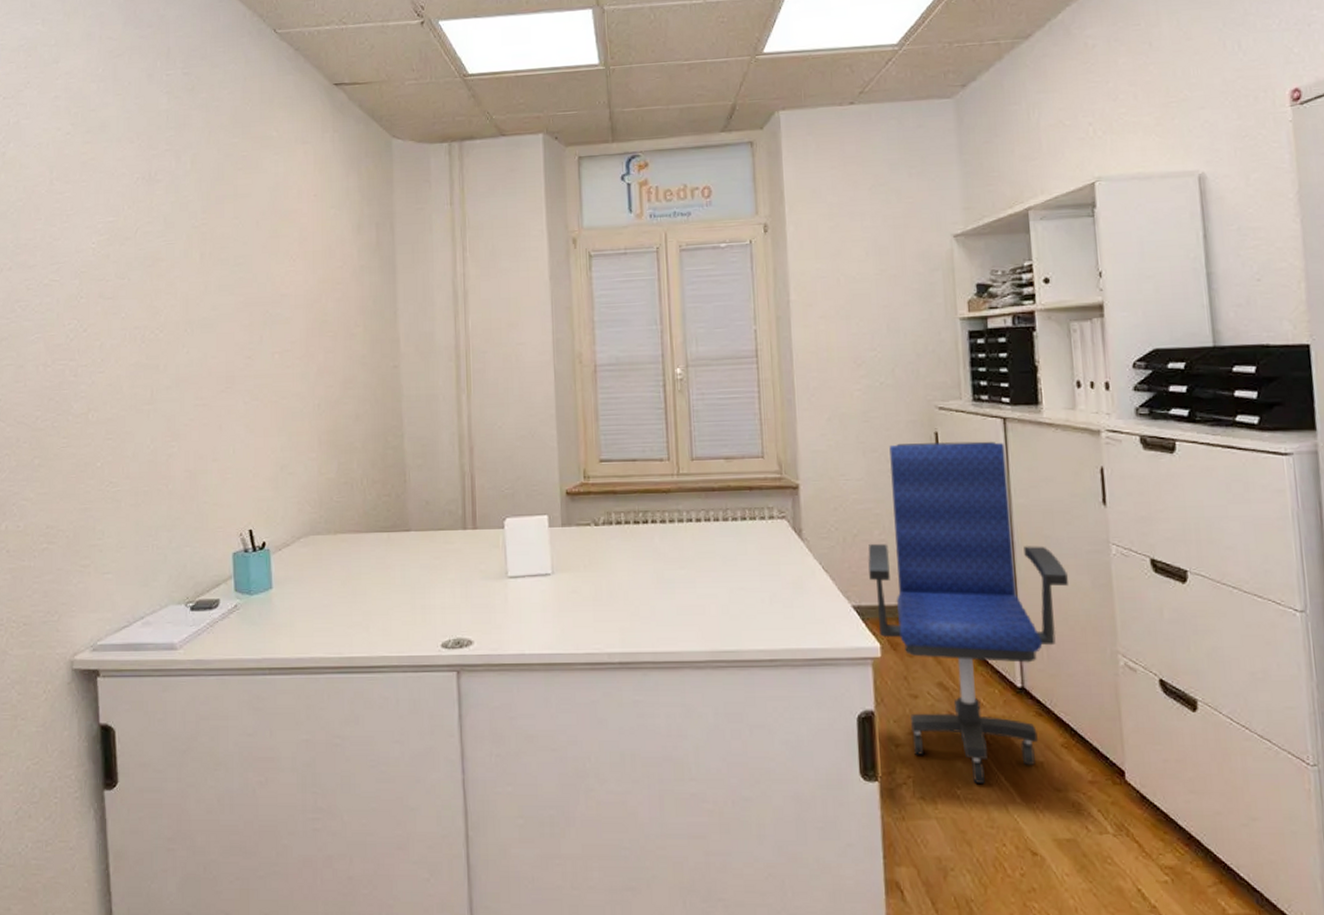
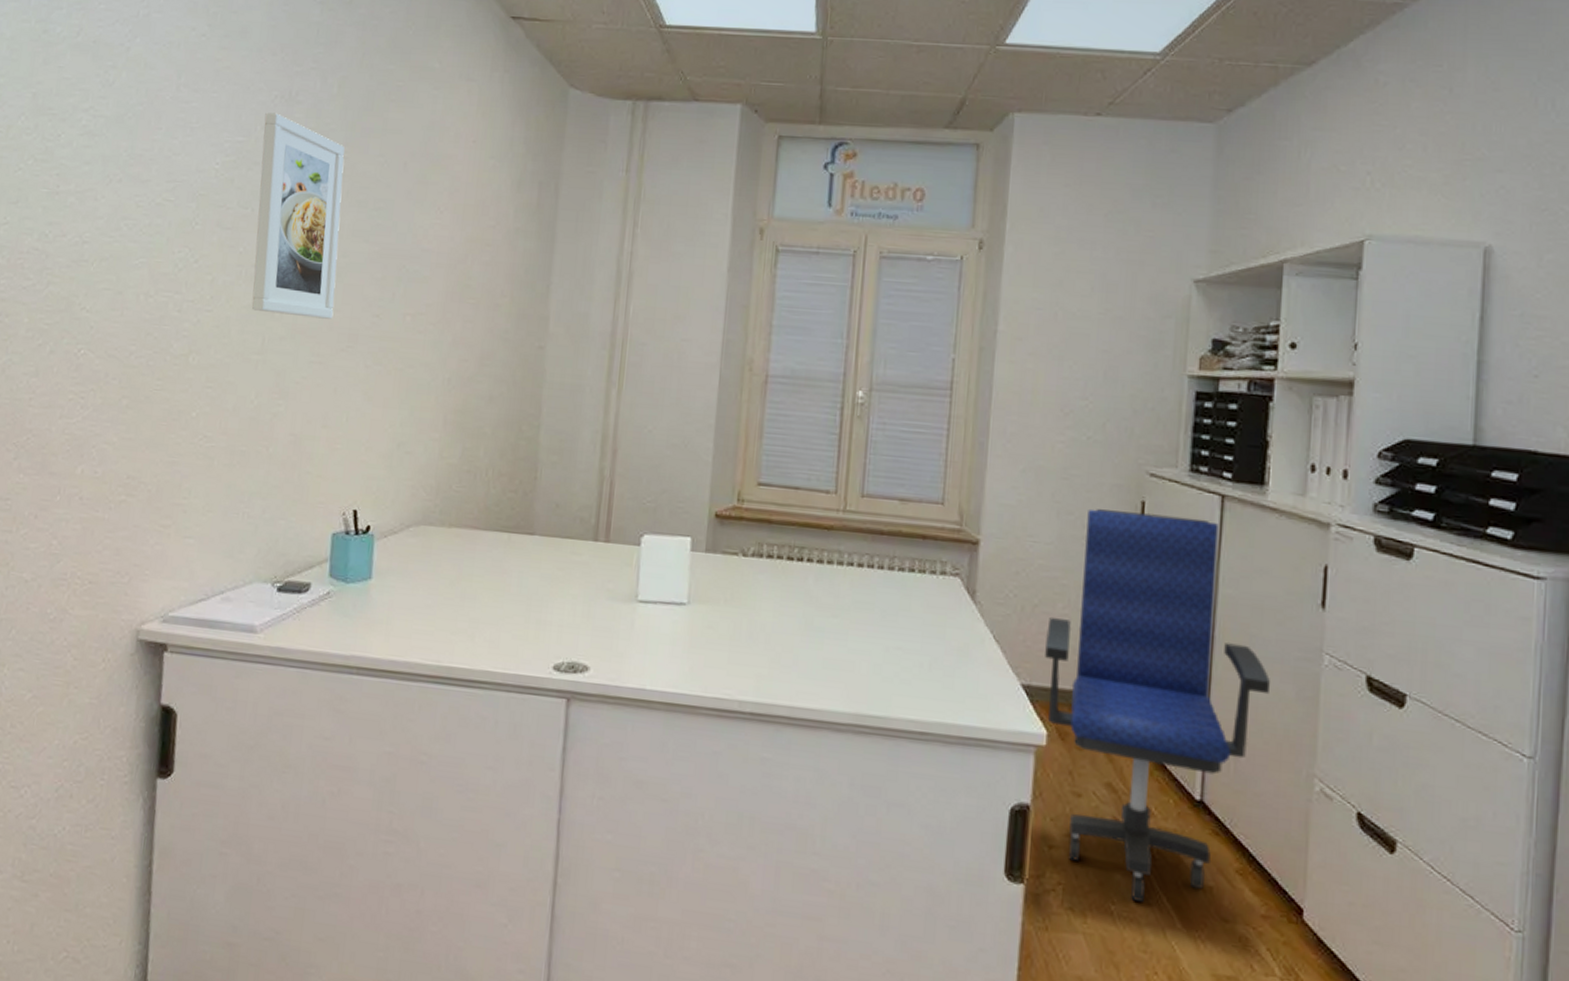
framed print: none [130,192,211,367] -> present [251,112,345,319]

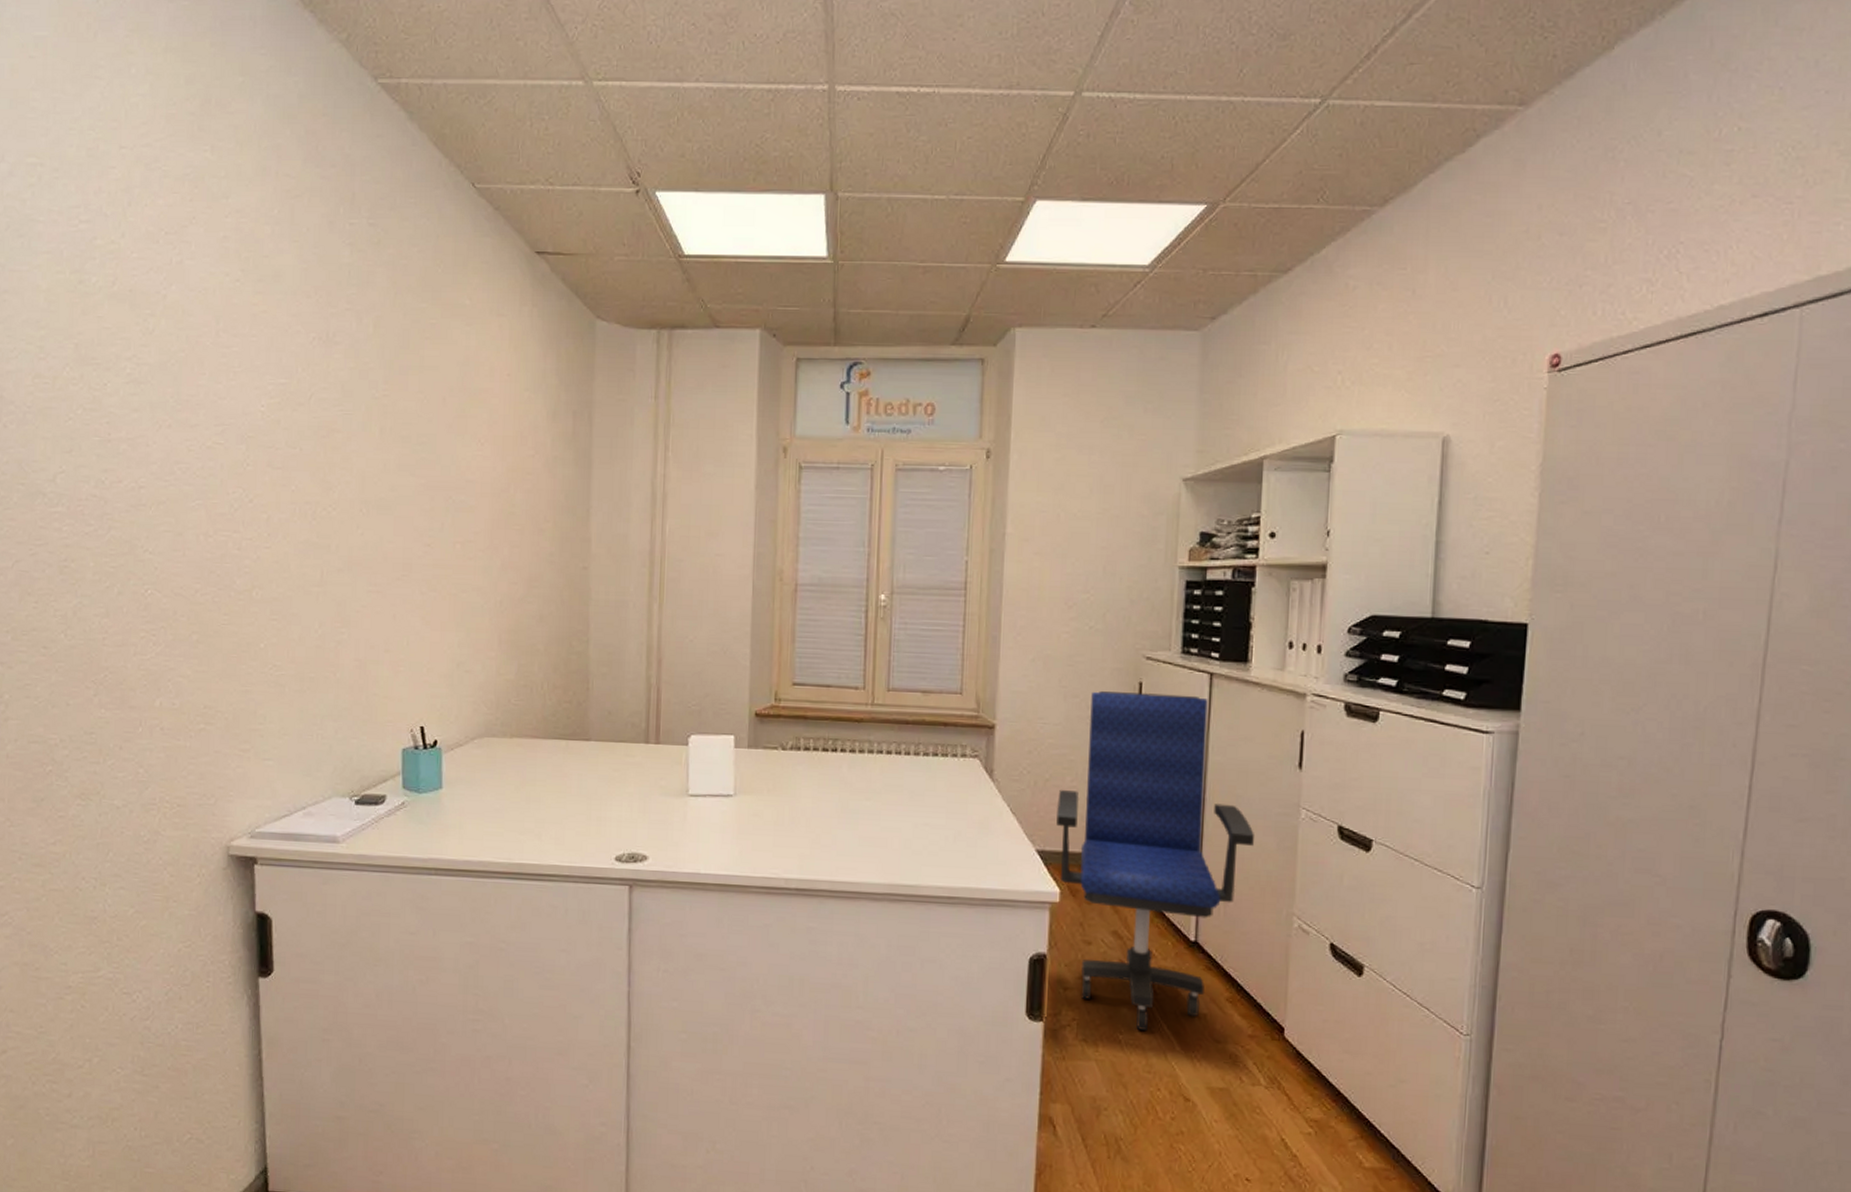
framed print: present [251,112,345,319] -> none [304,354,387,550]

